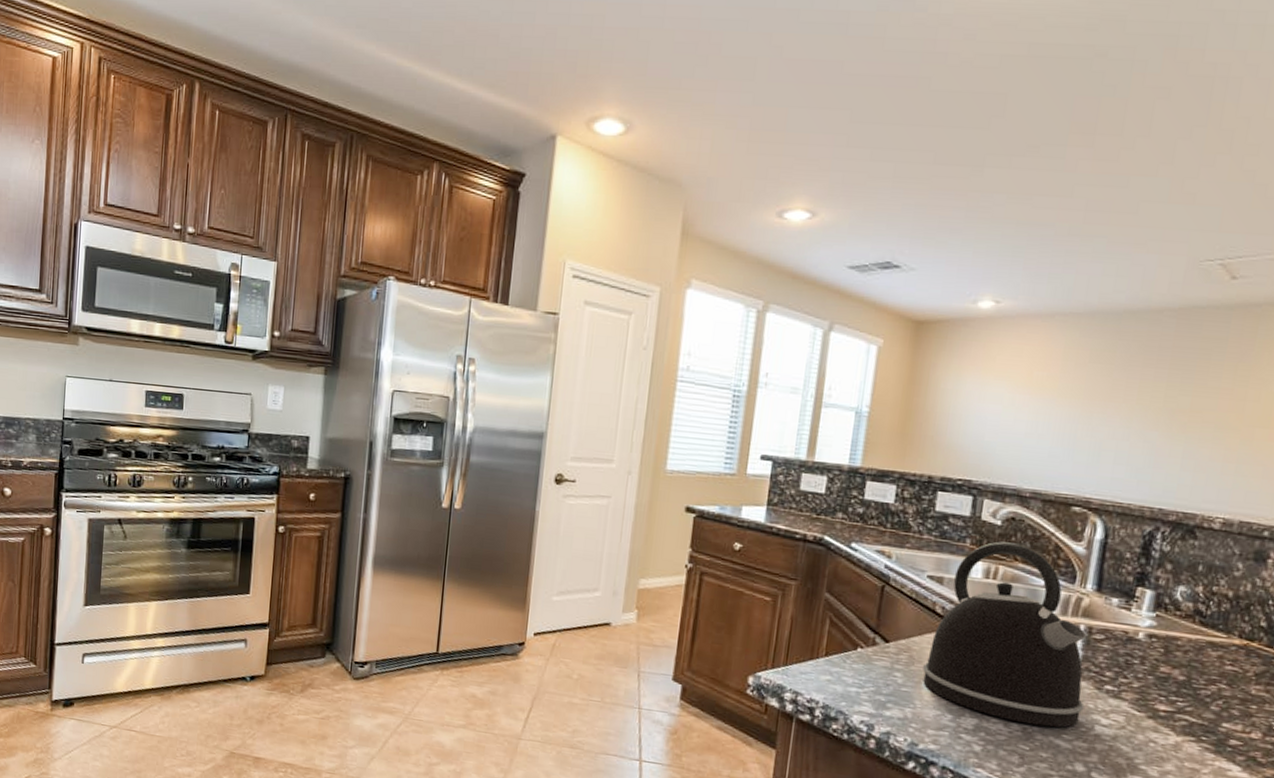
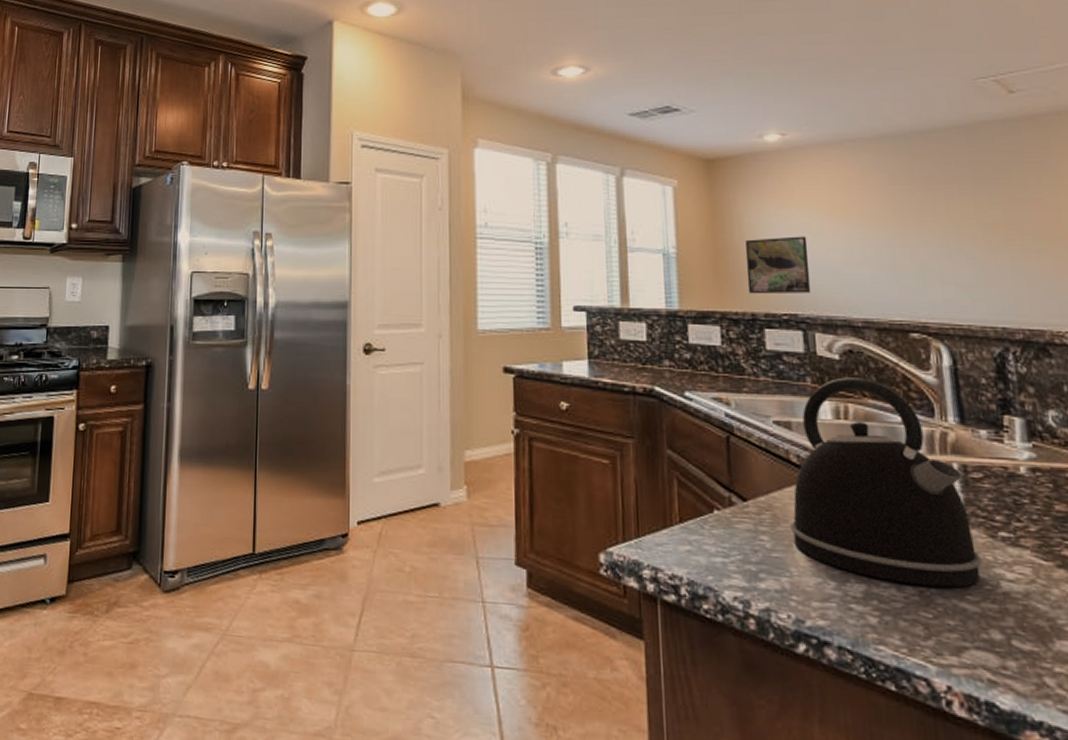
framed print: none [930,404,998,462] -> present [745,236,812,294]

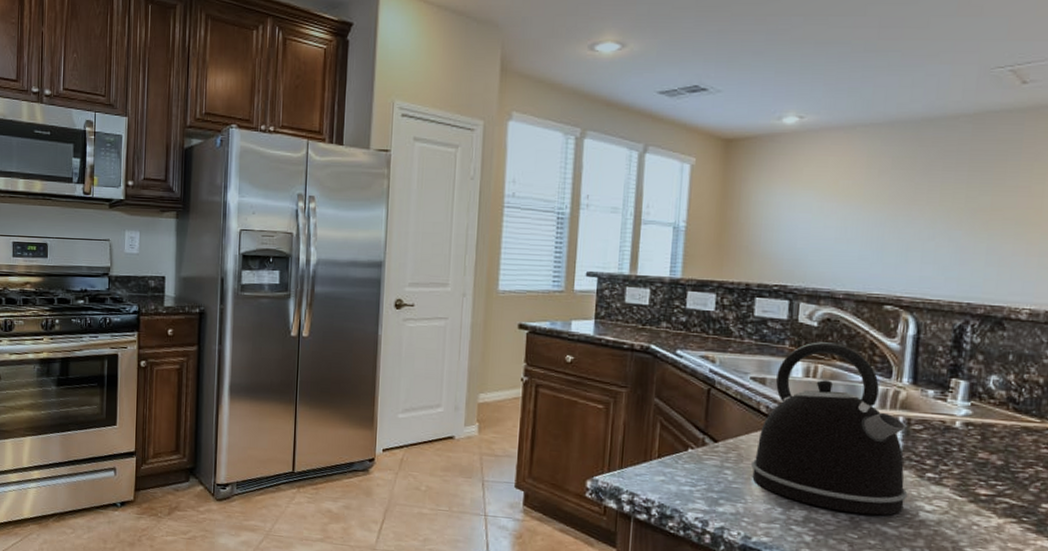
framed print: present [745,236,812,294] -> none [746,214,807,267]

